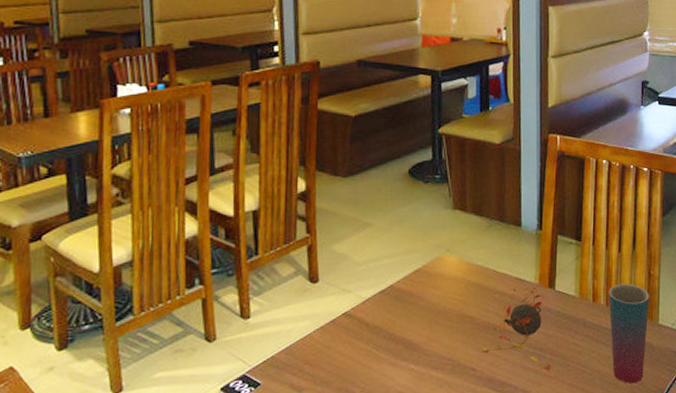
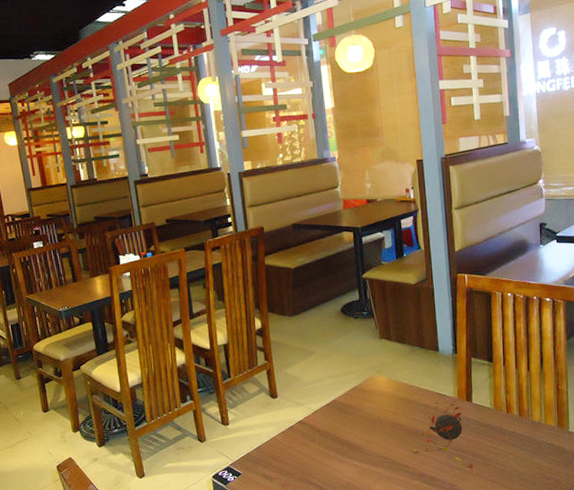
cup: present [609,283,649,383] -> none [521,397,559,481]

